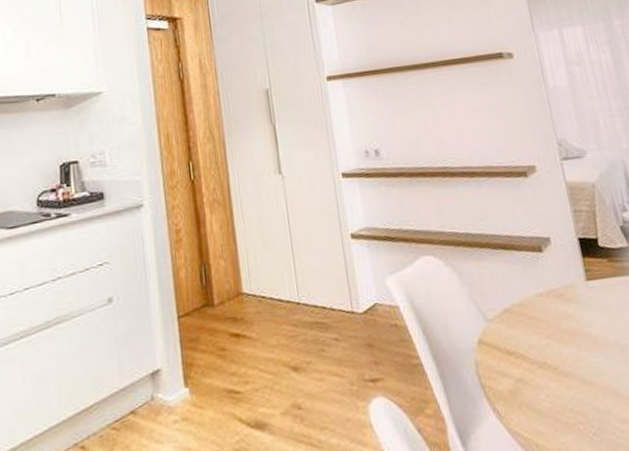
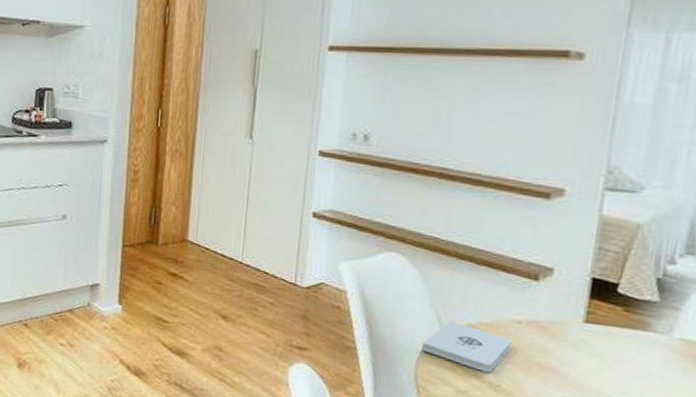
notepad: none [474,310,543,354] -> present [421,321,512,373]

